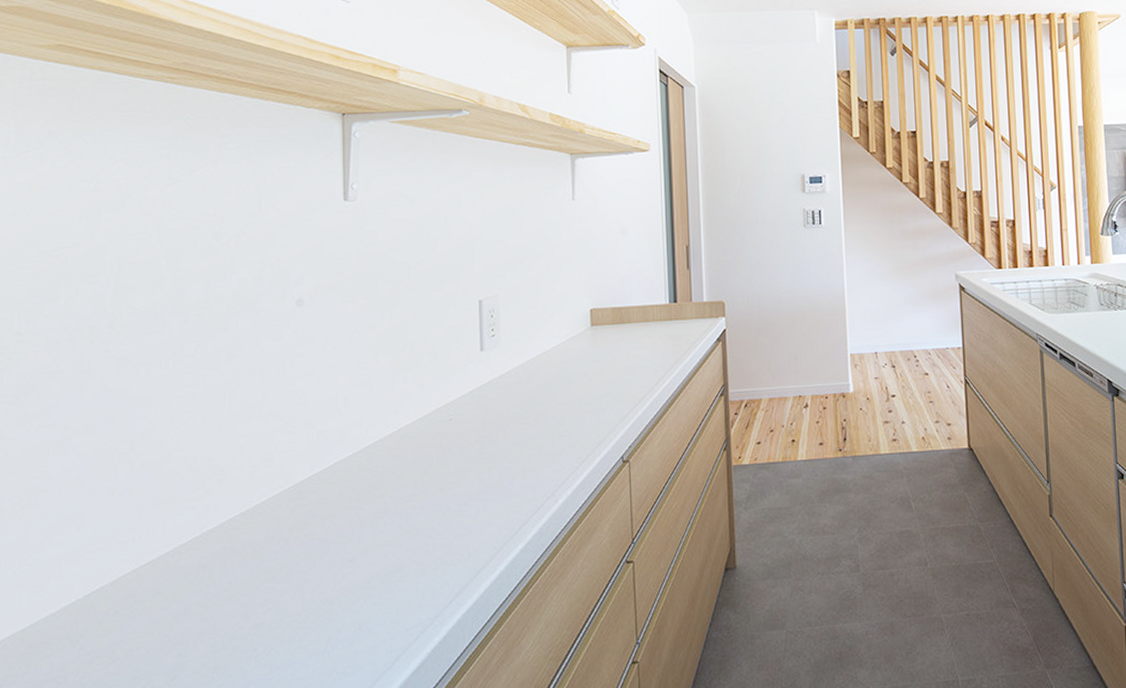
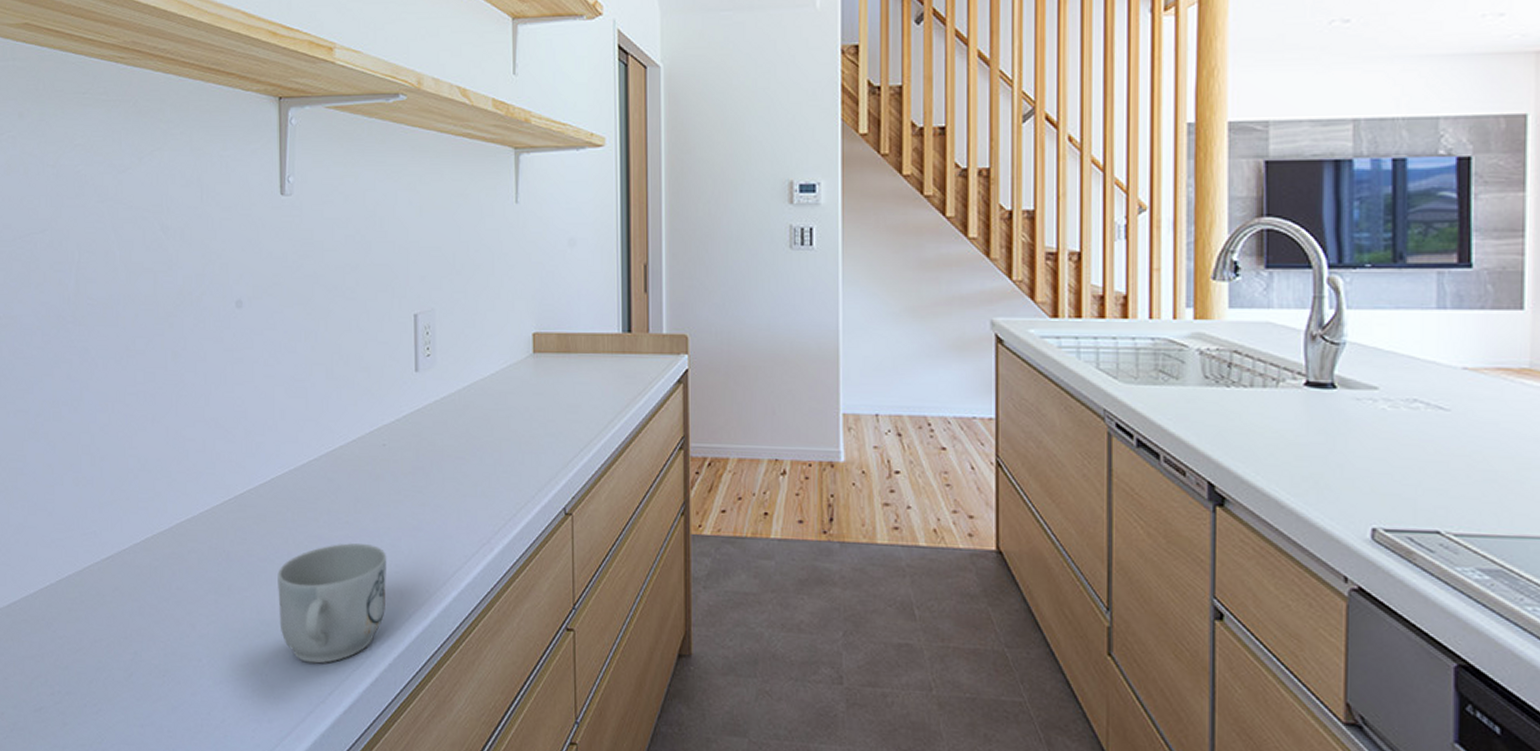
mug: none [341,512,455,633] -> present [277,543,387,664]

